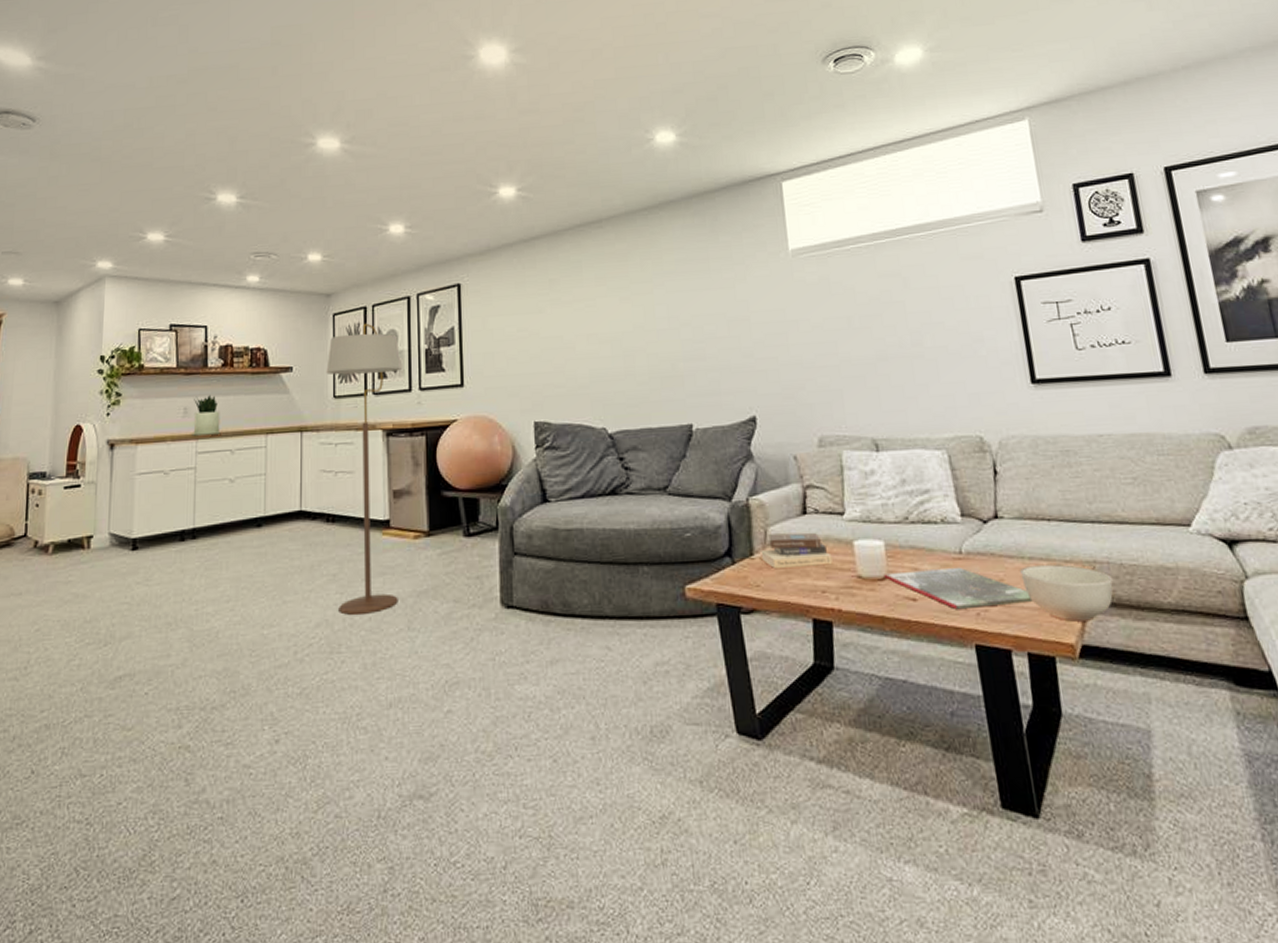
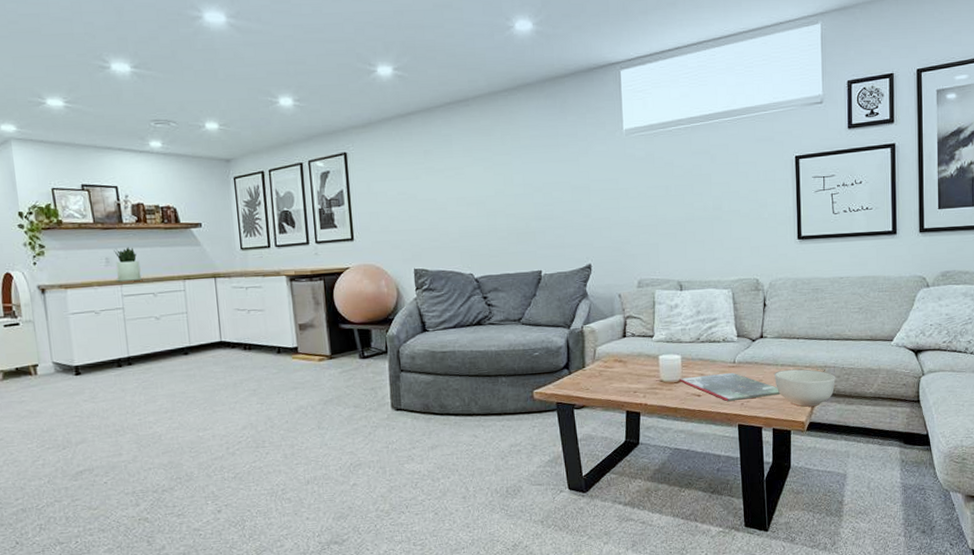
floor lamp: present [326,323,401,615] -> none [232,186,309,419]
books: present [760,532,833,570] -> none [590,350,643,377]

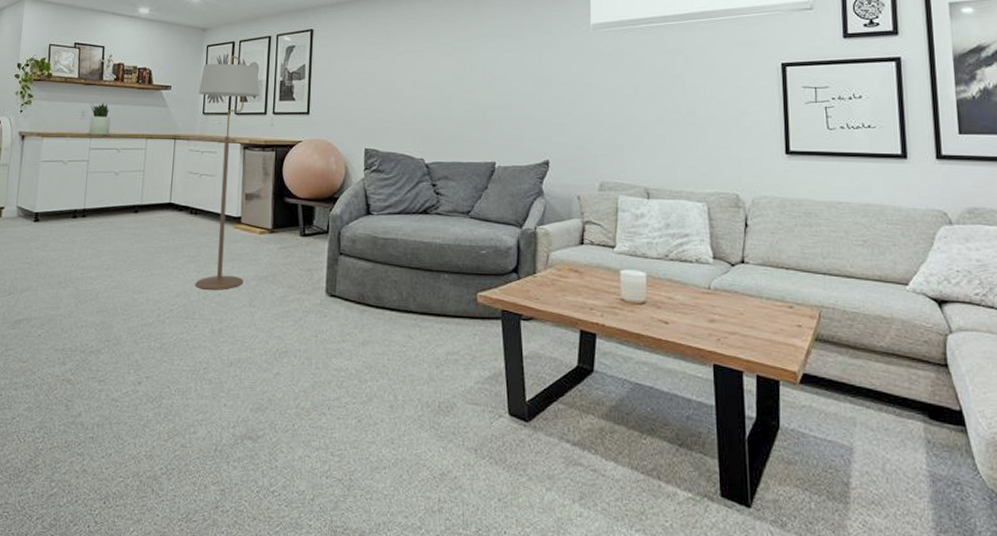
floor lamp: none [232,186,309,419] -> present [195,55,260,290]
magazine: present [679,372,780,401] -> none [643,299,766,335]
bowl: present [774,368,836,407] -> none [758,304,837,354]

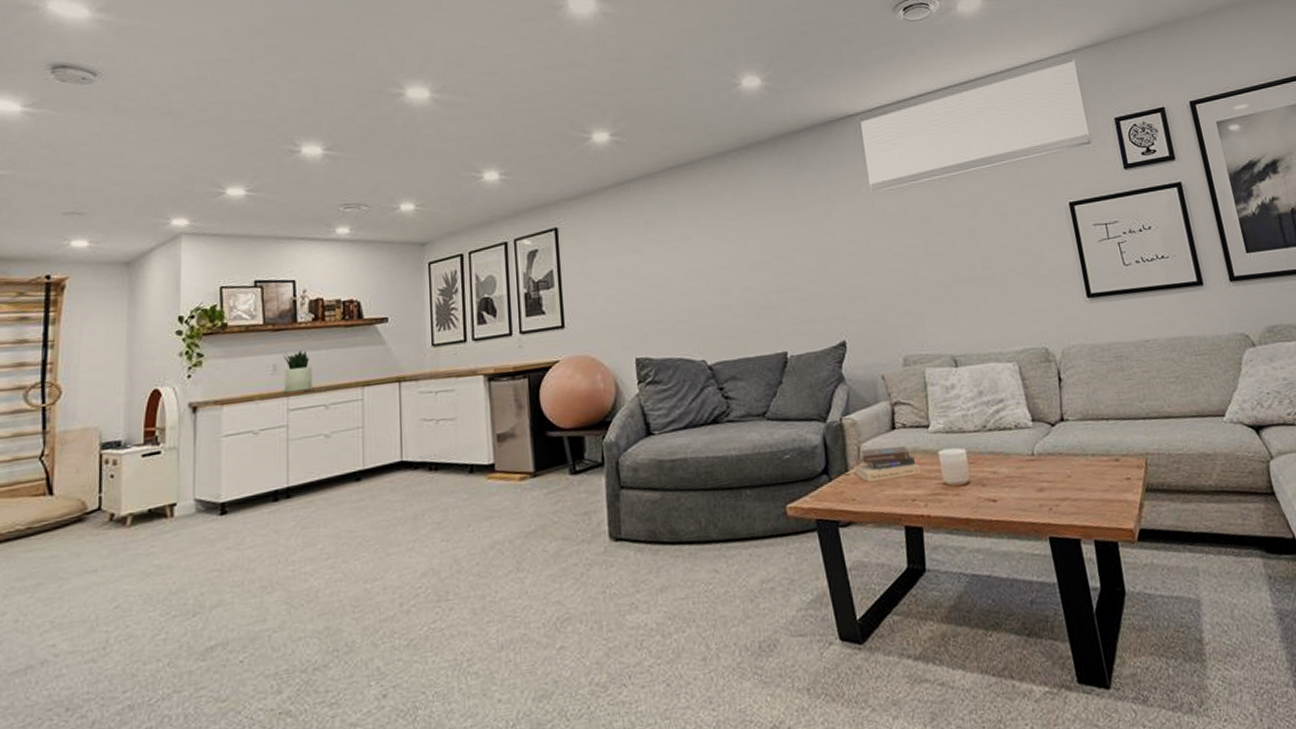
floor lamp: present [195,55,260,290] -> none [423,270,506,562]
books: none [542,258,601,288] -> present [855,446,921,483]

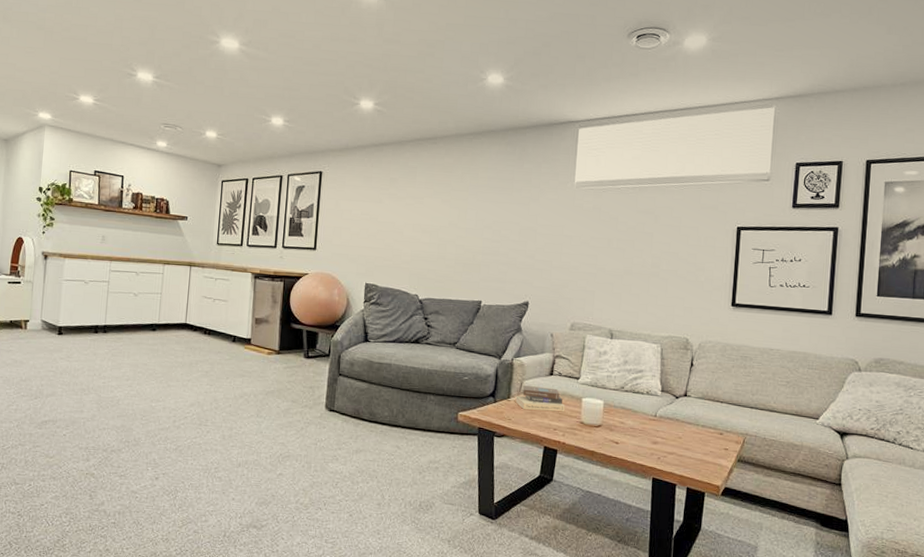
planter: present [282,350,314,394] -> none [107,229,130,260]

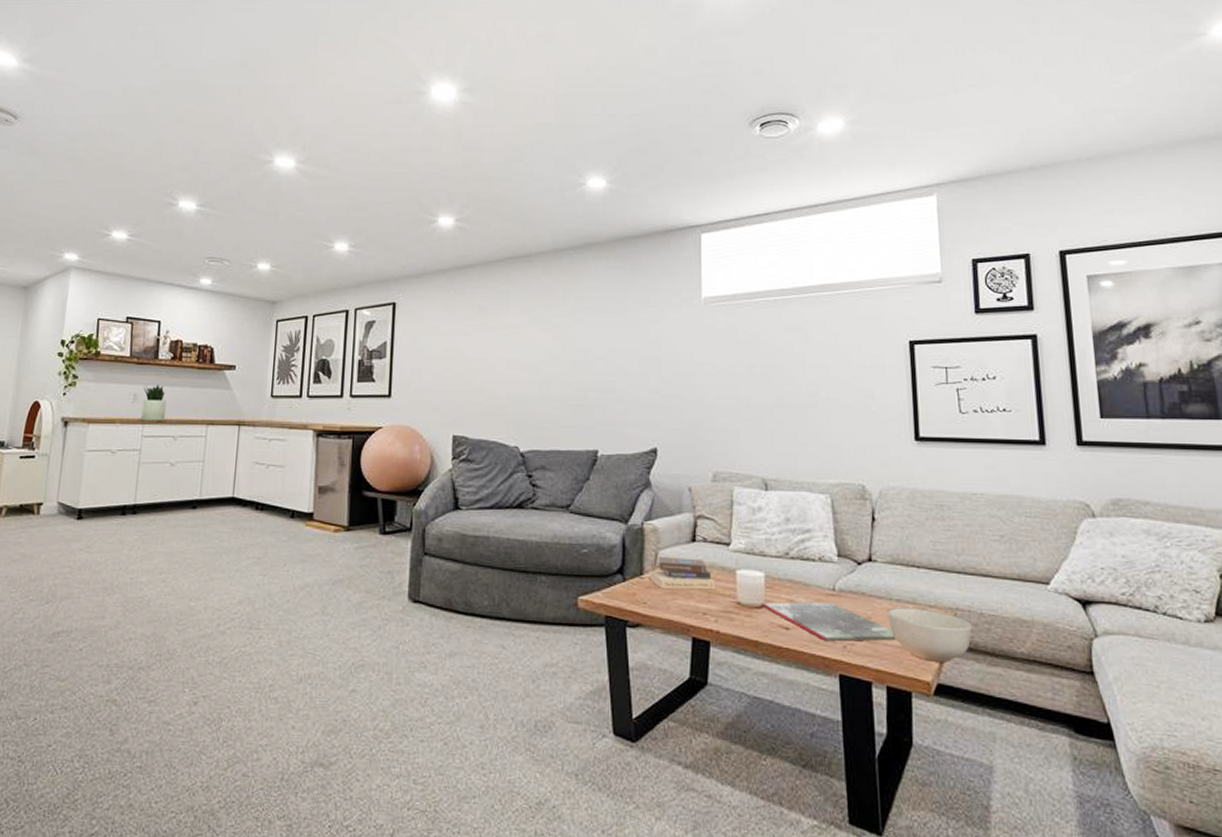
planter: none [107,229,130,260] -> present [139,385,167,422]
magazine: none [599,423,698,455] -> present [761,602,896,641]
bowl: none [694,430,757,473] -> present [887,606,973,662]

